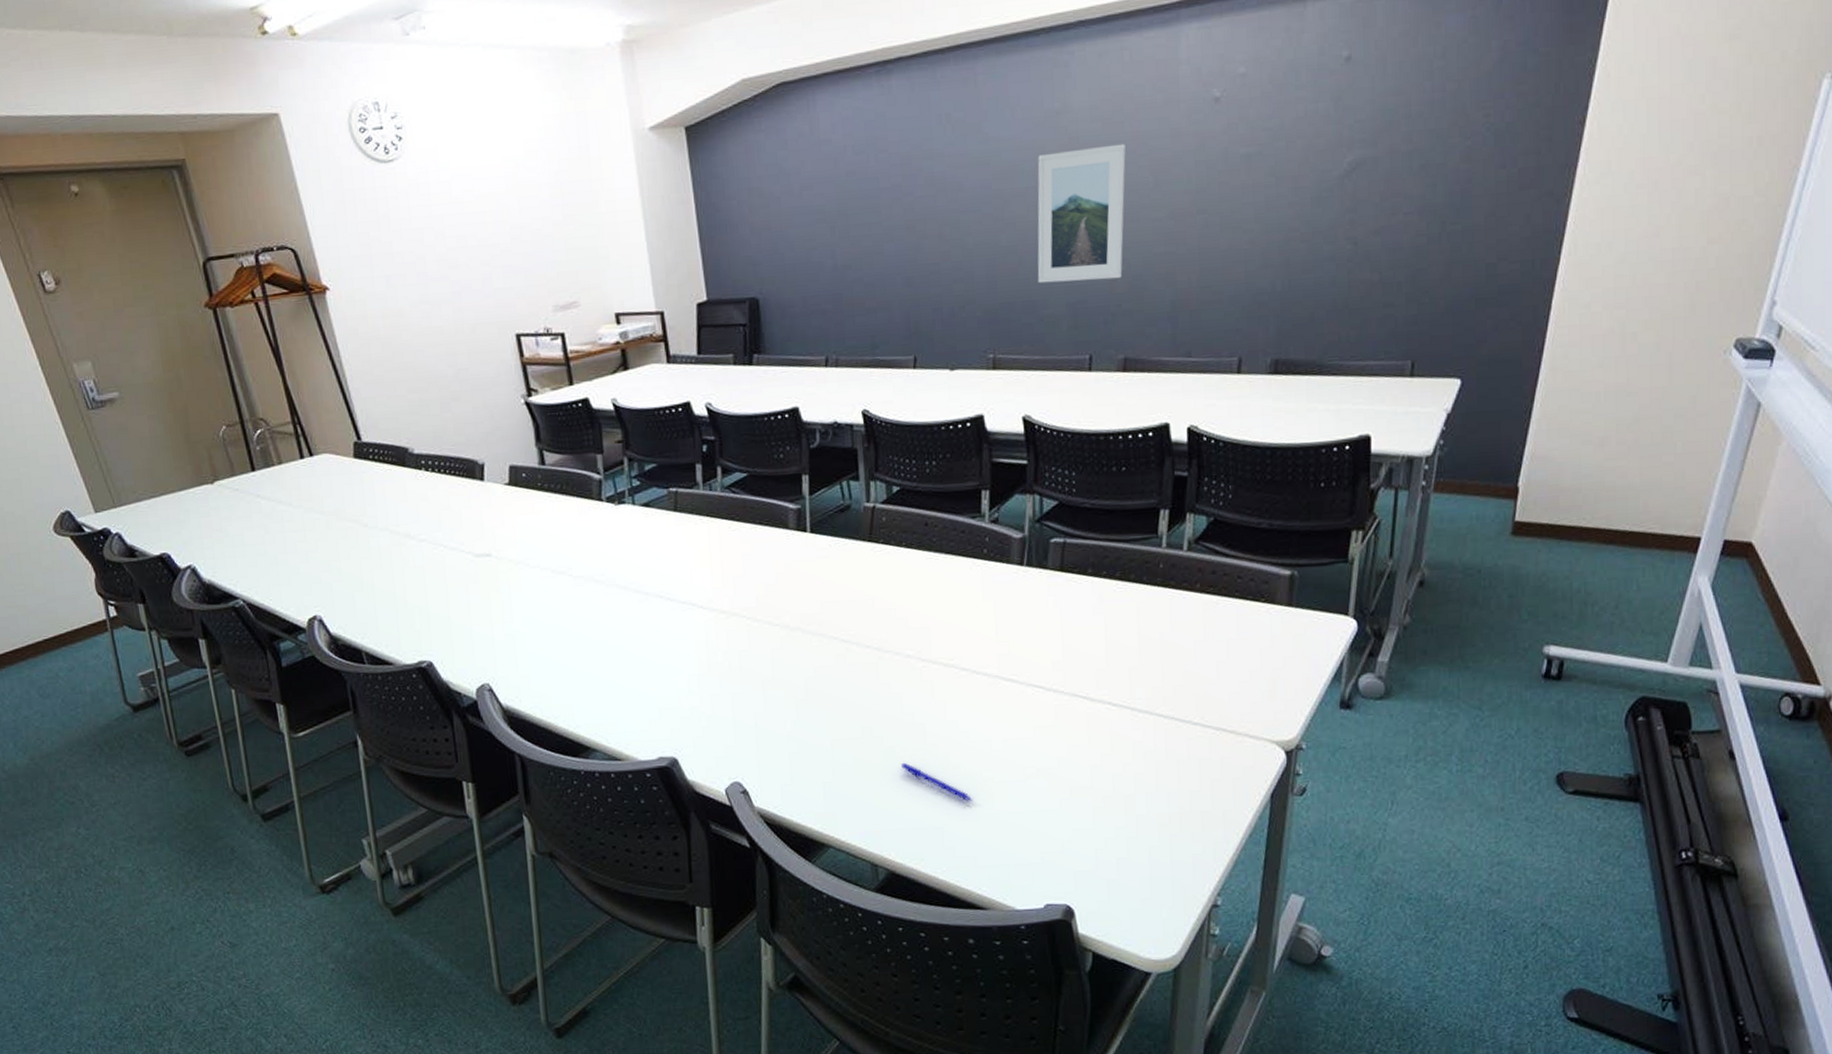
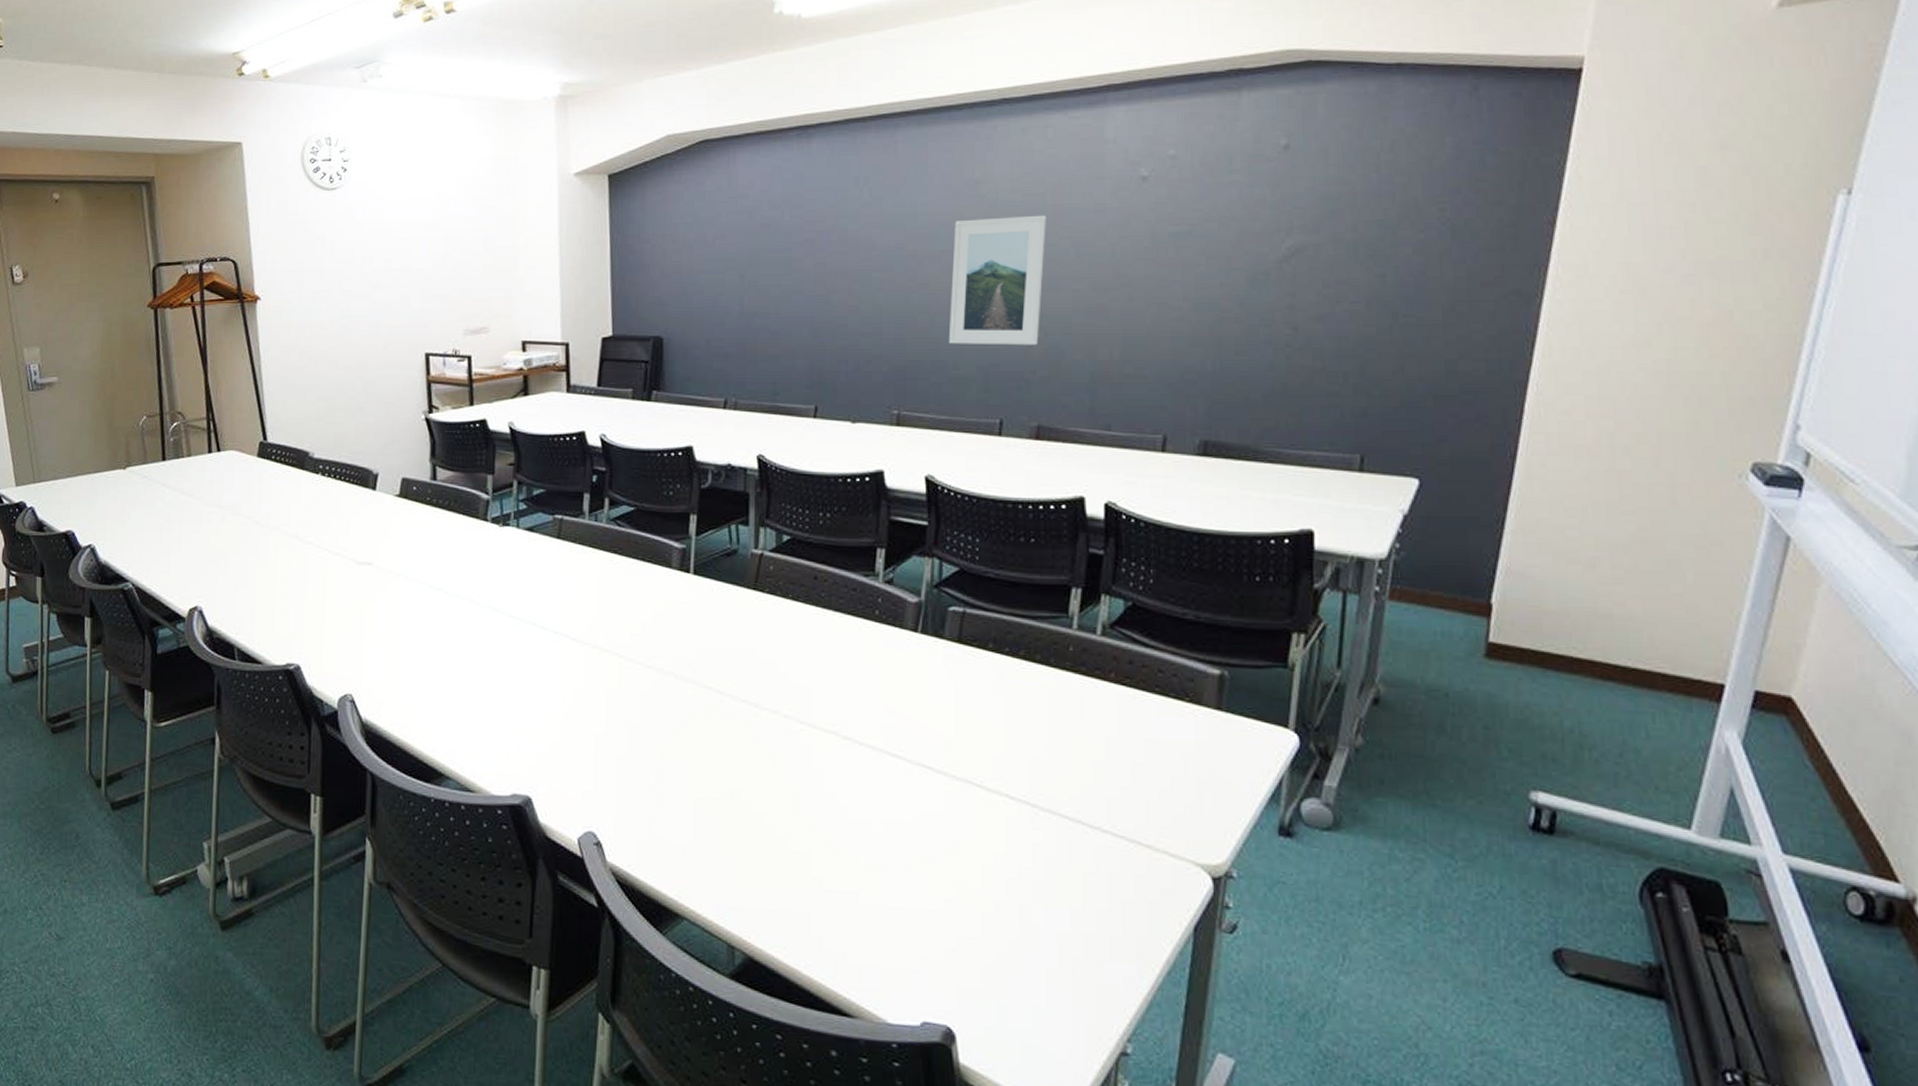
pen: present [901,762,972,801] -> none [770,833,845,888]

